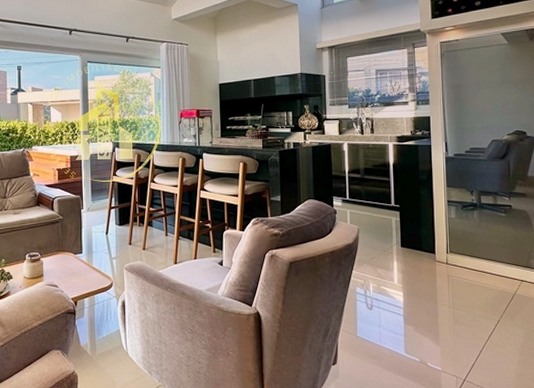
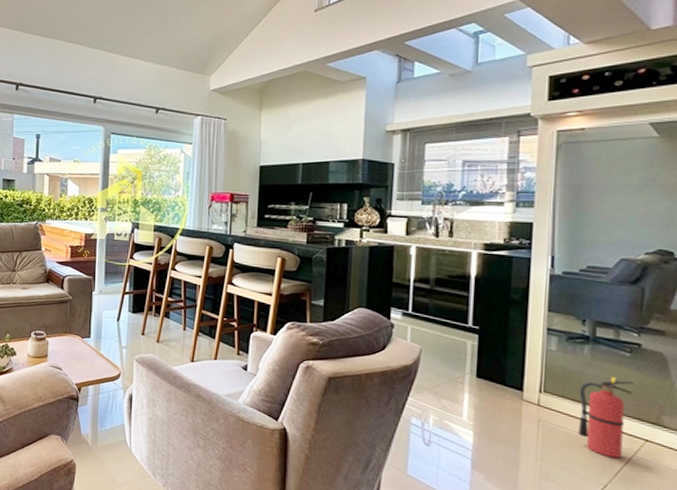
fire extinguisher: none [474,233,510,298] -> present [578,376,633,459]

